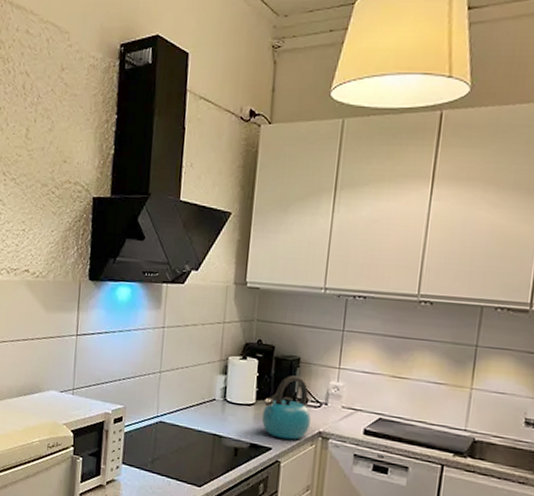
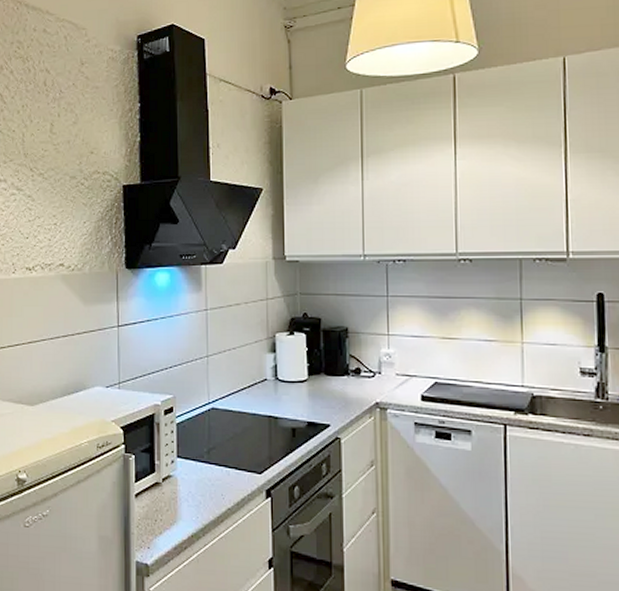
kettle: present [261,375,311,440] -> none [315,347,366,414]

